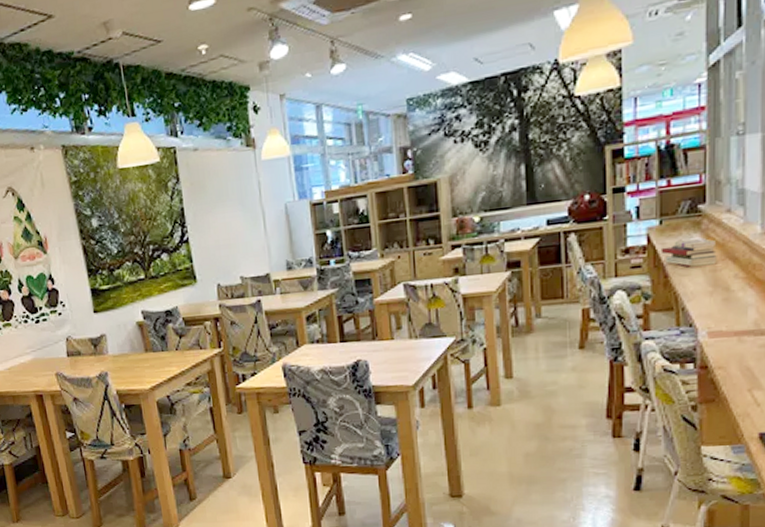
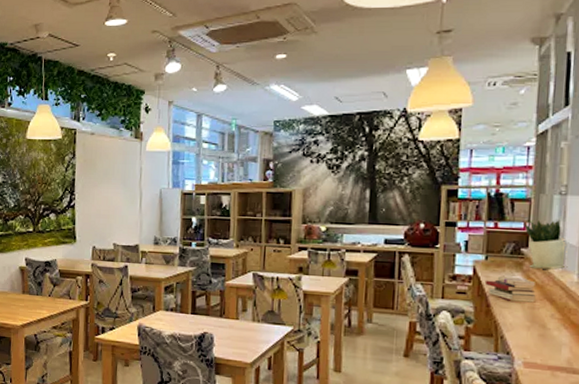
planter: none [699,164,750,227] -> present [524,219,568,270]

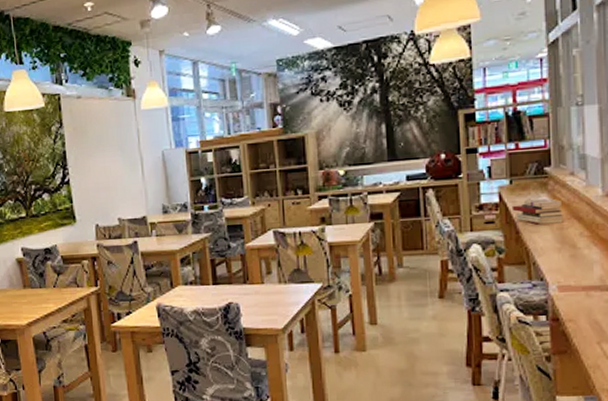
planter: present [524,219,568,270] -> none [544,131,591,188]

